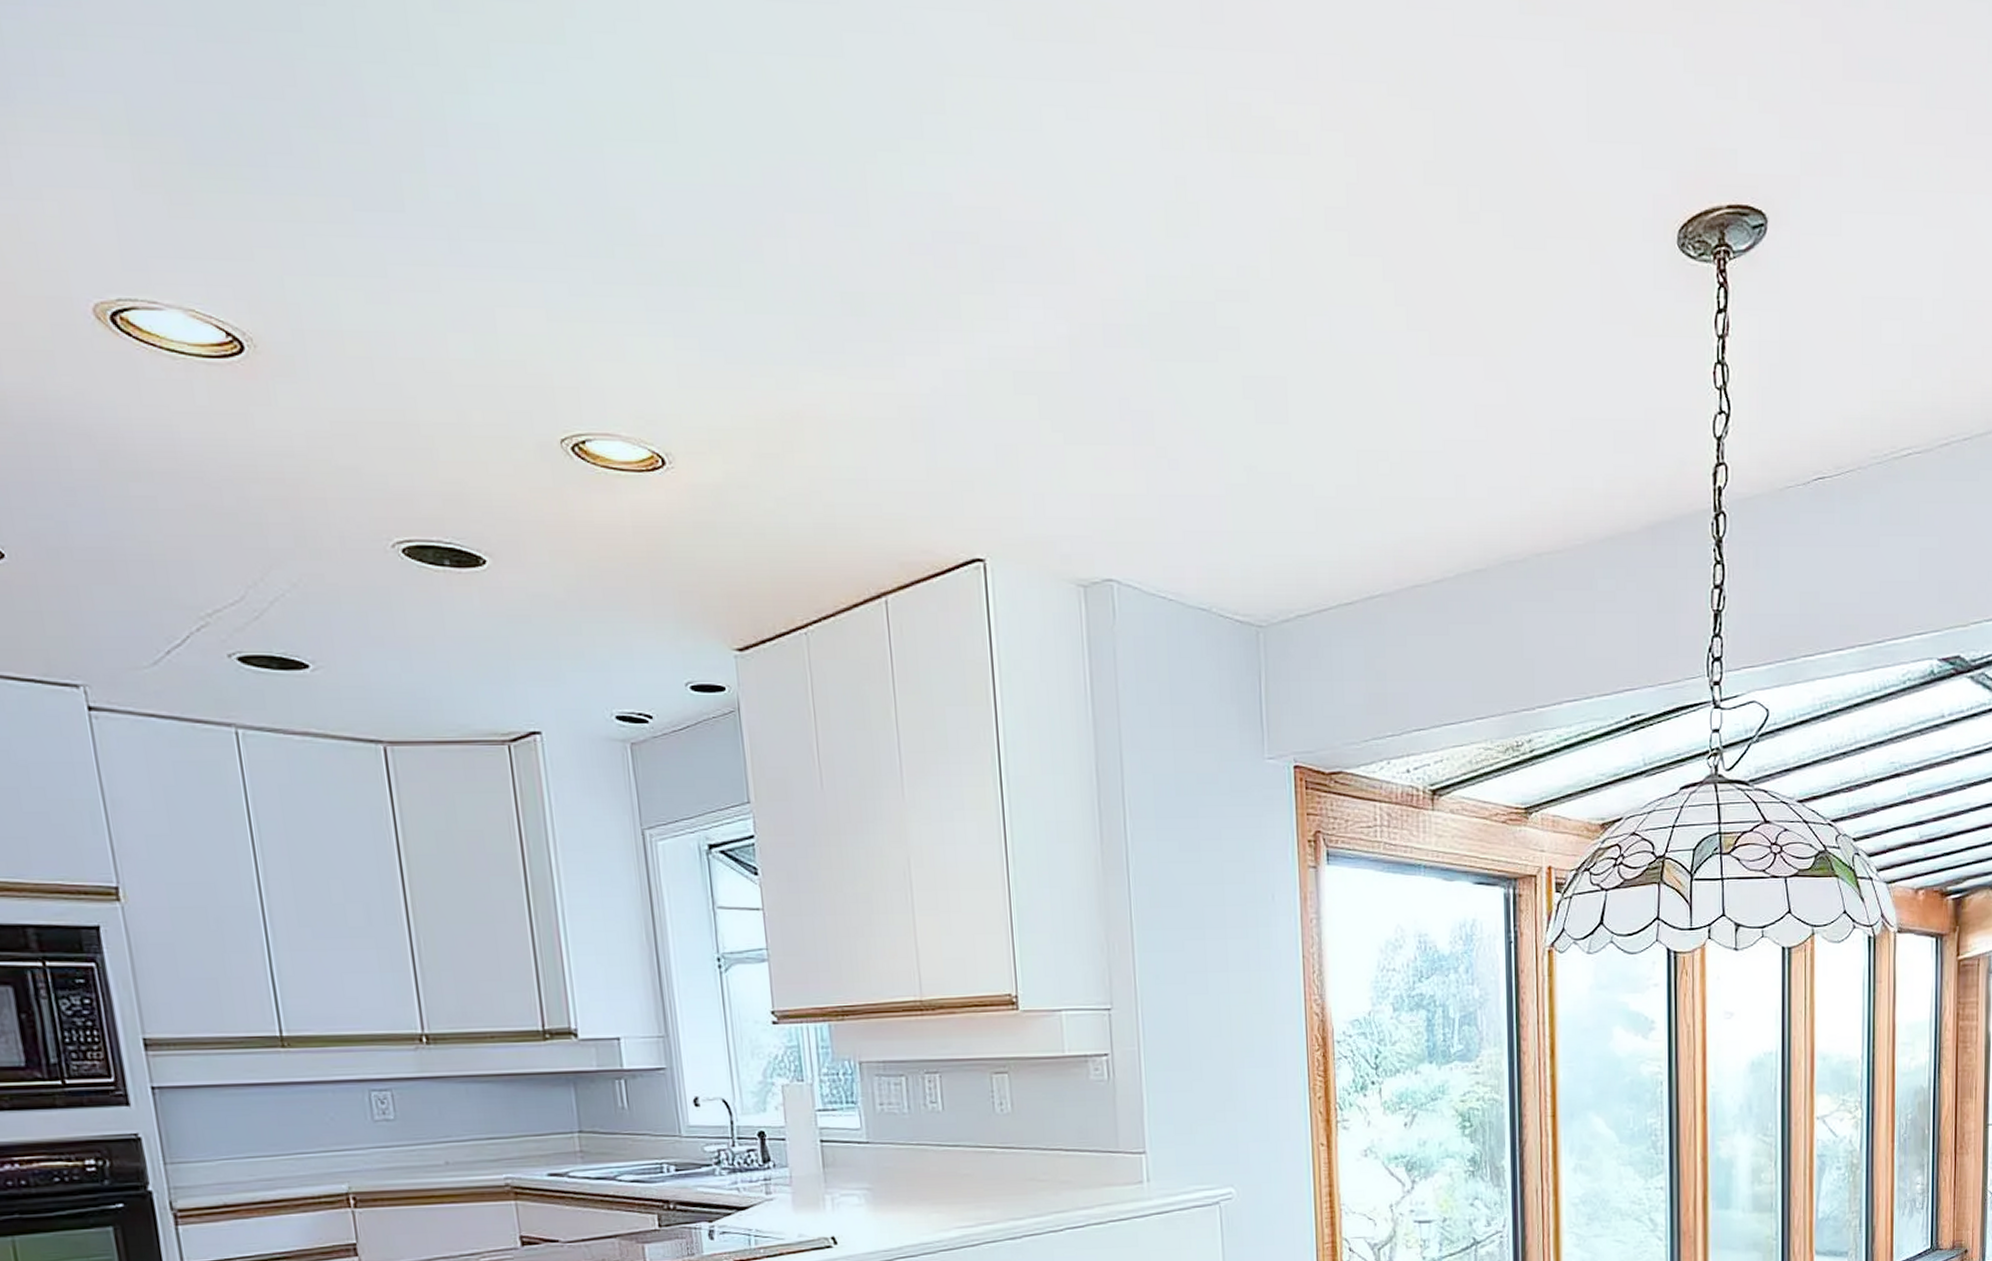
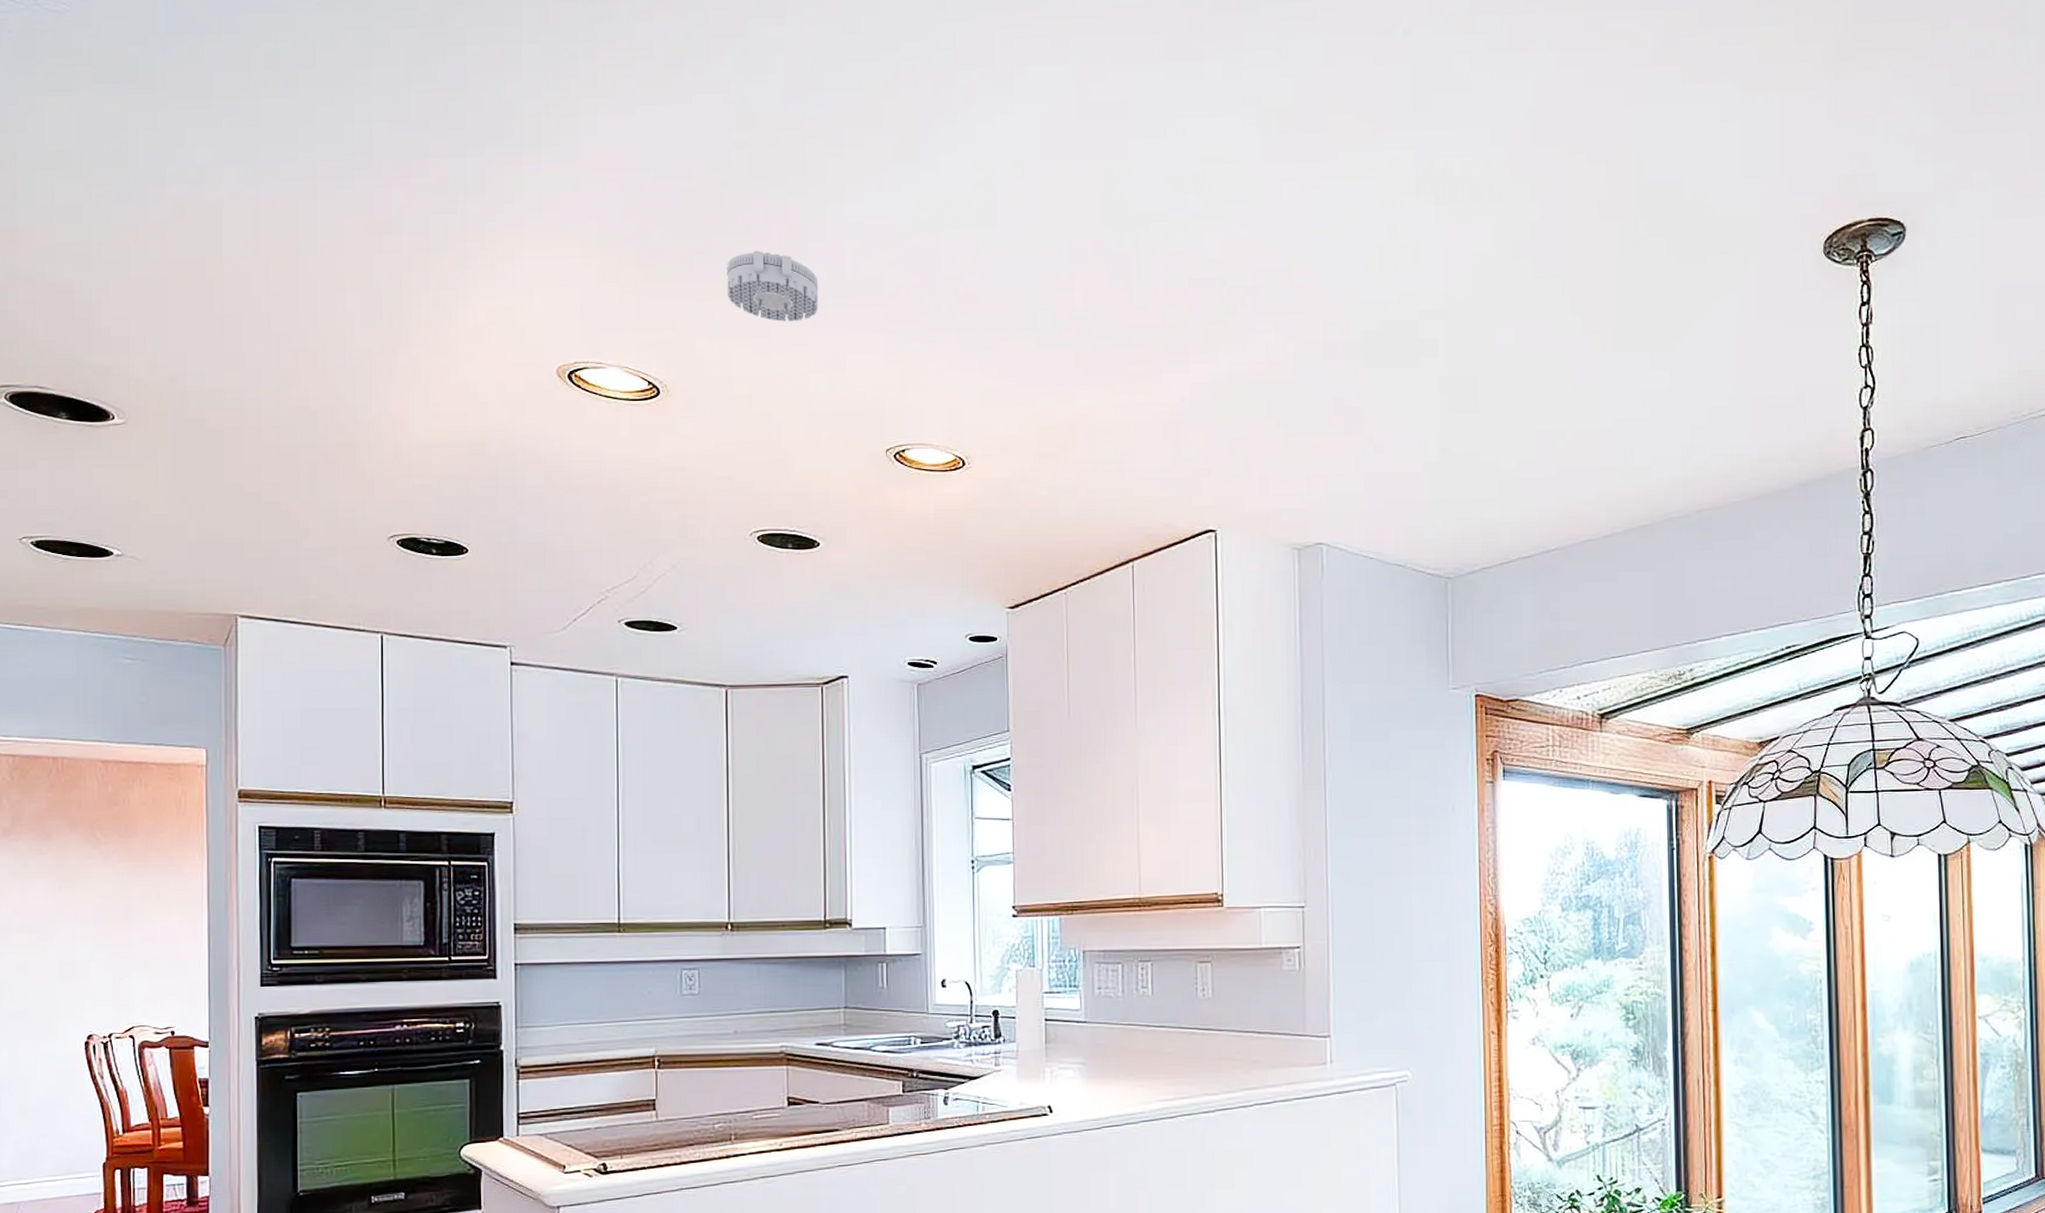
smoke detector: none [315,154,450,260] -> present [727,250,819,322]

